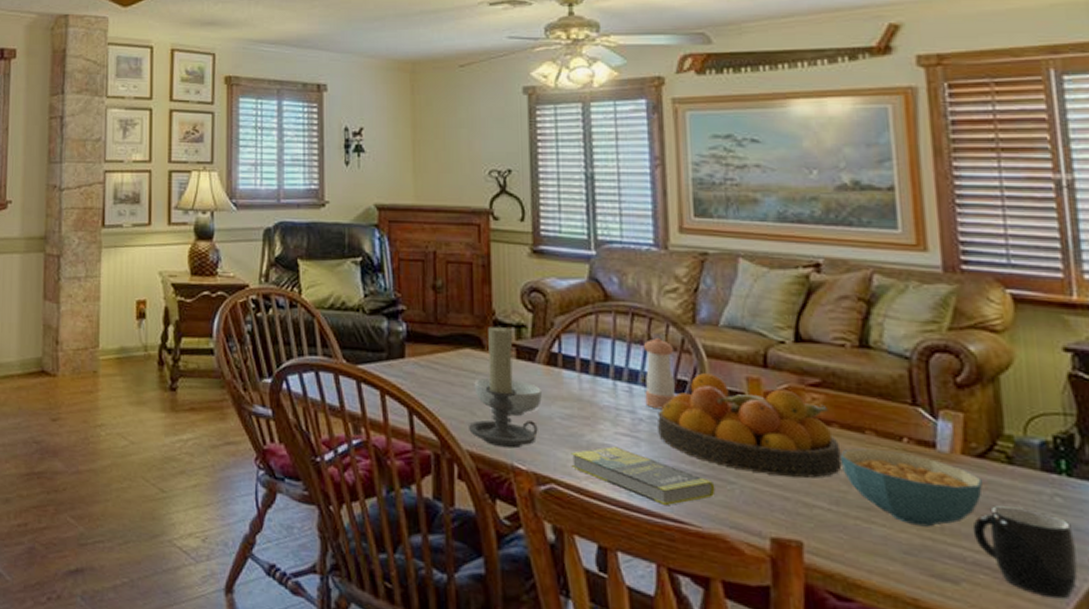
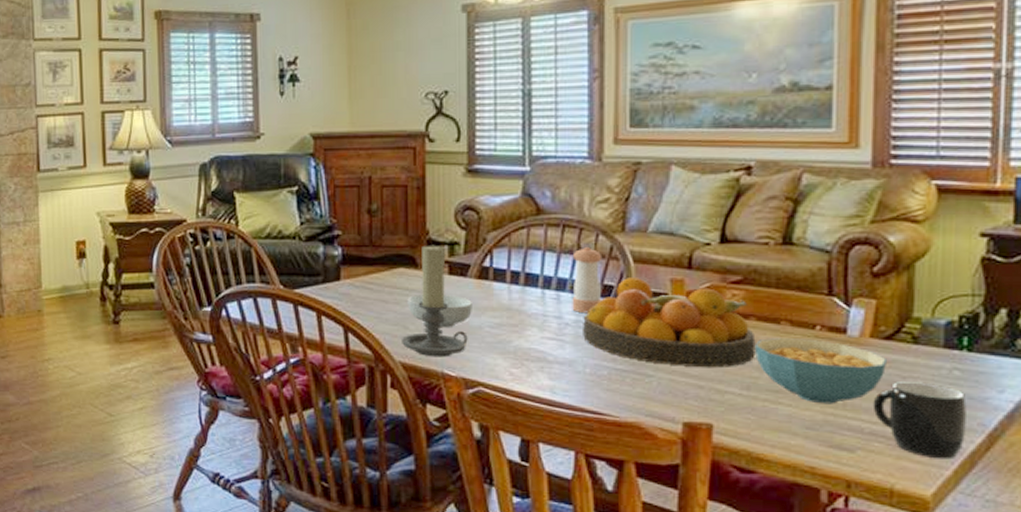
book: present [571,446,715,506] -> none [498,350,634,400]

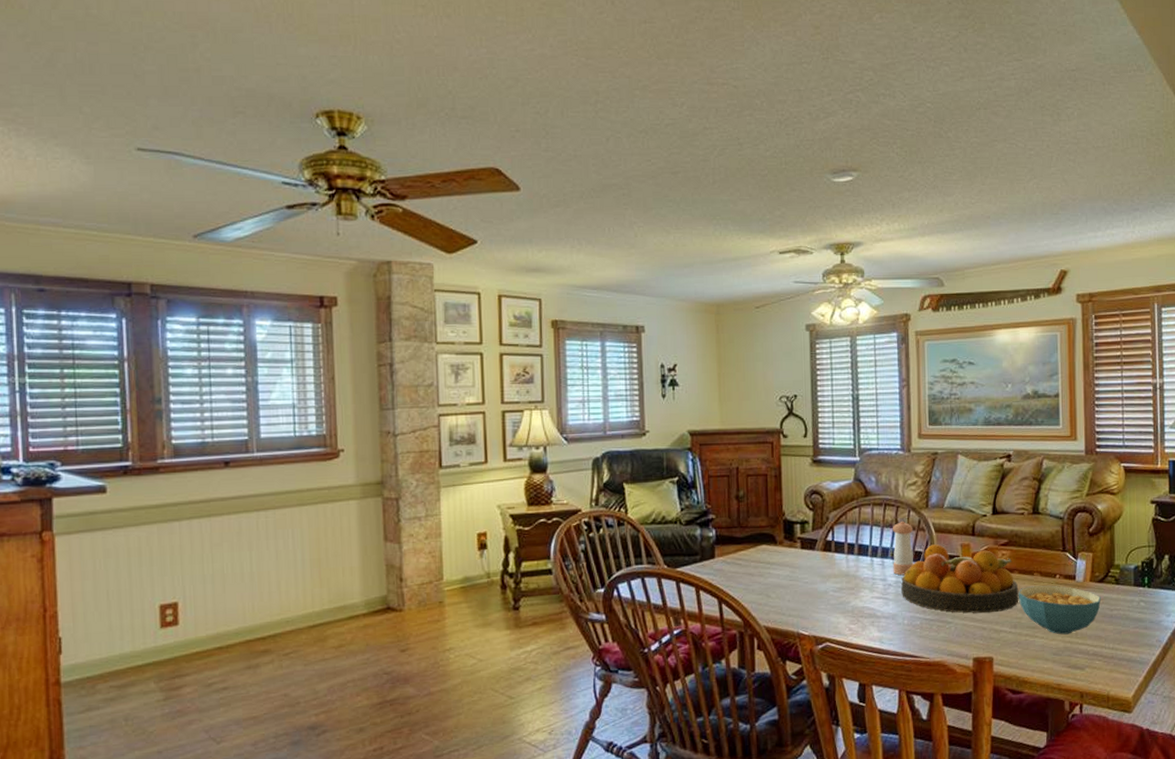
candle holder: present [402,245,468,357] -> none [765,524,817,620]
cereal bowl: present [407,294,472,327] -> none [769,565,820,594]
mug: present [872,382,967,460] -> none [1094,612,1150,669]

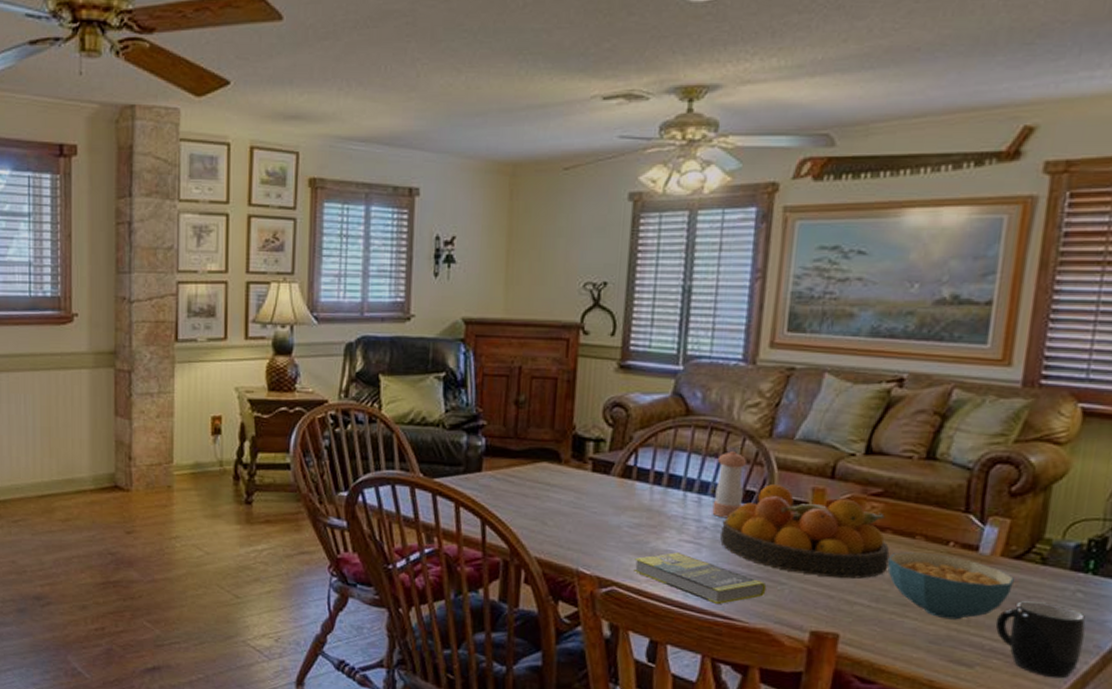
book: none [840,608,939,647] -> present [633,552,767,605]
mug: none [1094,612,1150,669] -> present [995,601,1086,679]

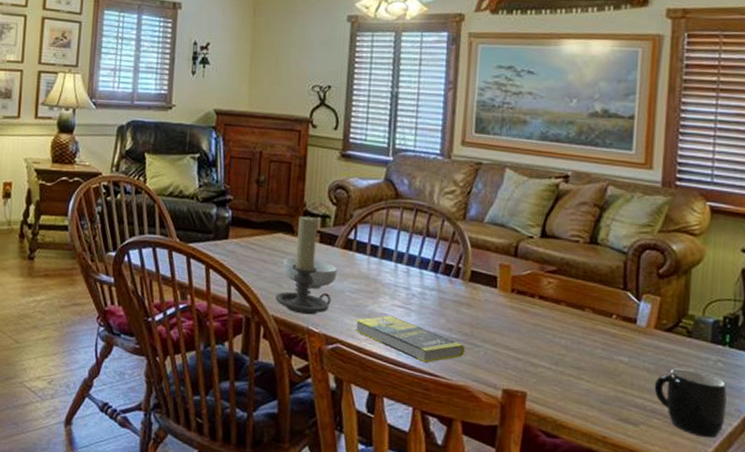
candle holder: none [539,440,606,555] -> present [276,215,331,315]
cereal bowl: none [547,489,613,525] -> present [283,257,337,289]
pepper shaker: present [712,450,748,519] -> none [419,229,446,288]
fruit bowl: present [720,484,890,579] -> none [426,260,565,344]
cereal bowl: present [887,552,1014,620] -> none [563,322,667,384]

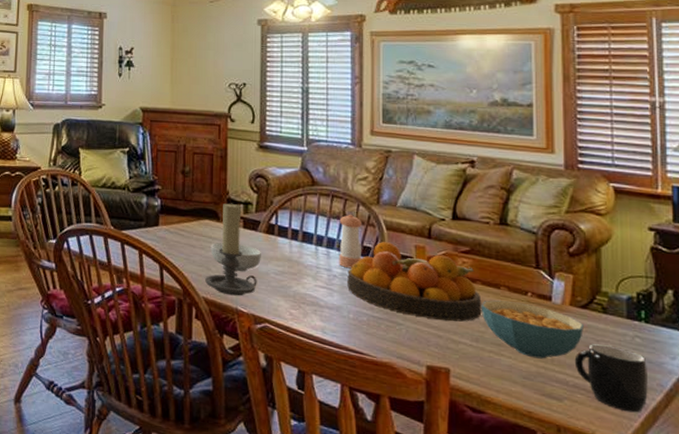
book: present [355,315,465,363] -> none [281,296,388,341]
pepper shaker: none [419,229,446,288] -> present [339,214,362,269]
fruit bowl: none [426,260,565,344] -> present [347,242,482,322]
cereal bowl: none [563,322,667,384] -> present [481,300,583,359]

